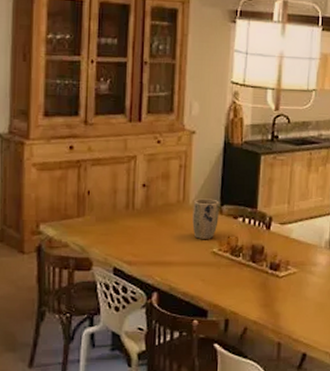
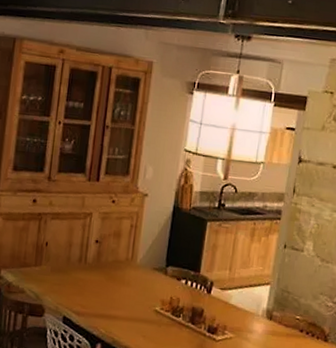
plant pot: present [192,198,219,240] -> none [138,258,165,298]

